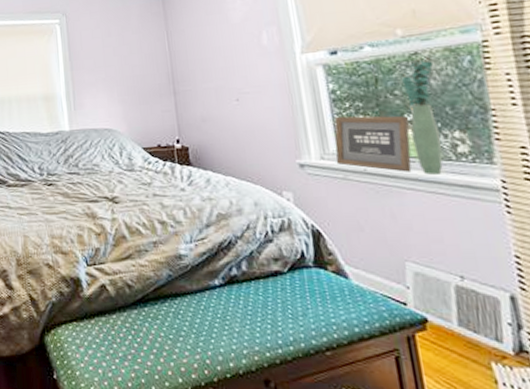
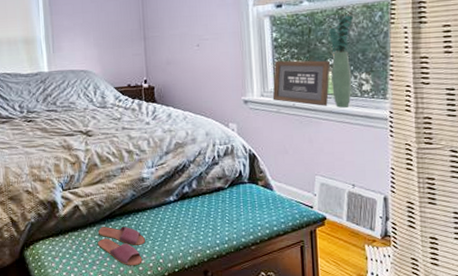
slippers: none [128,313,187,366] -> present [97,226,145,266]

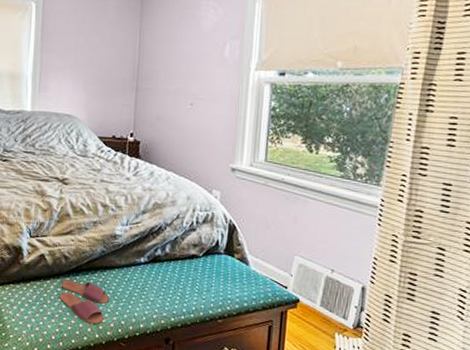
picture frame: present [272,60,330,106] -> none [261,131,327,185]
vase: present [329,10,354,109] -> none [325,88,359,190]

